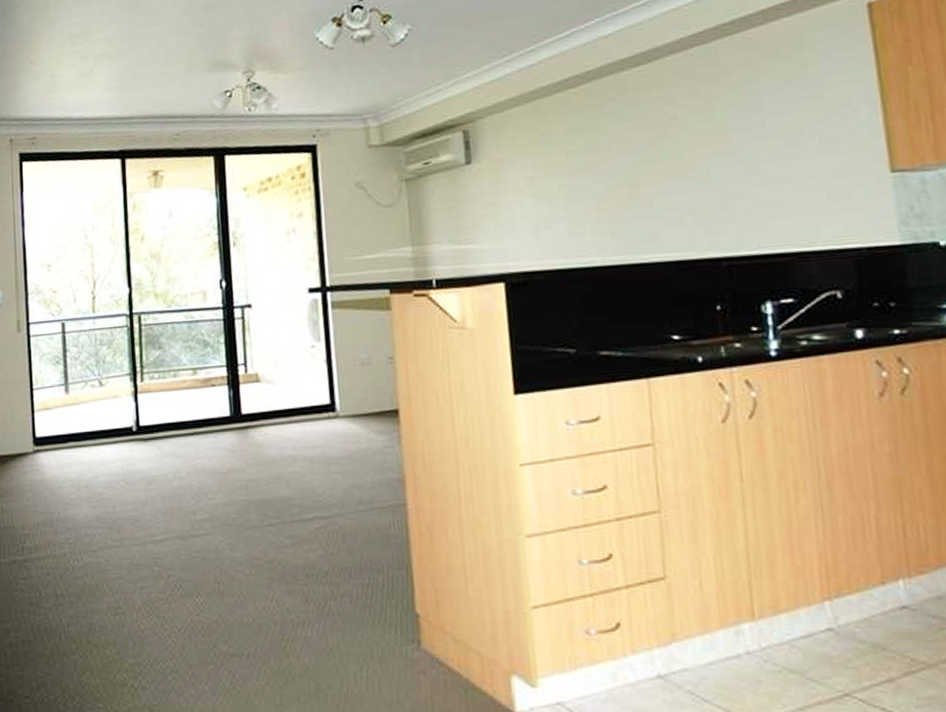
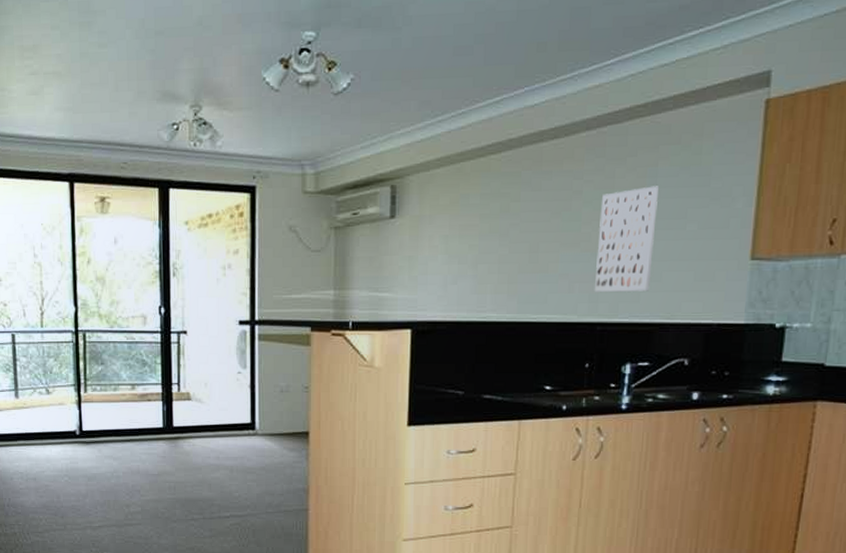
wall art: none [701,103,777,224] -> present [594,186,658,292]

